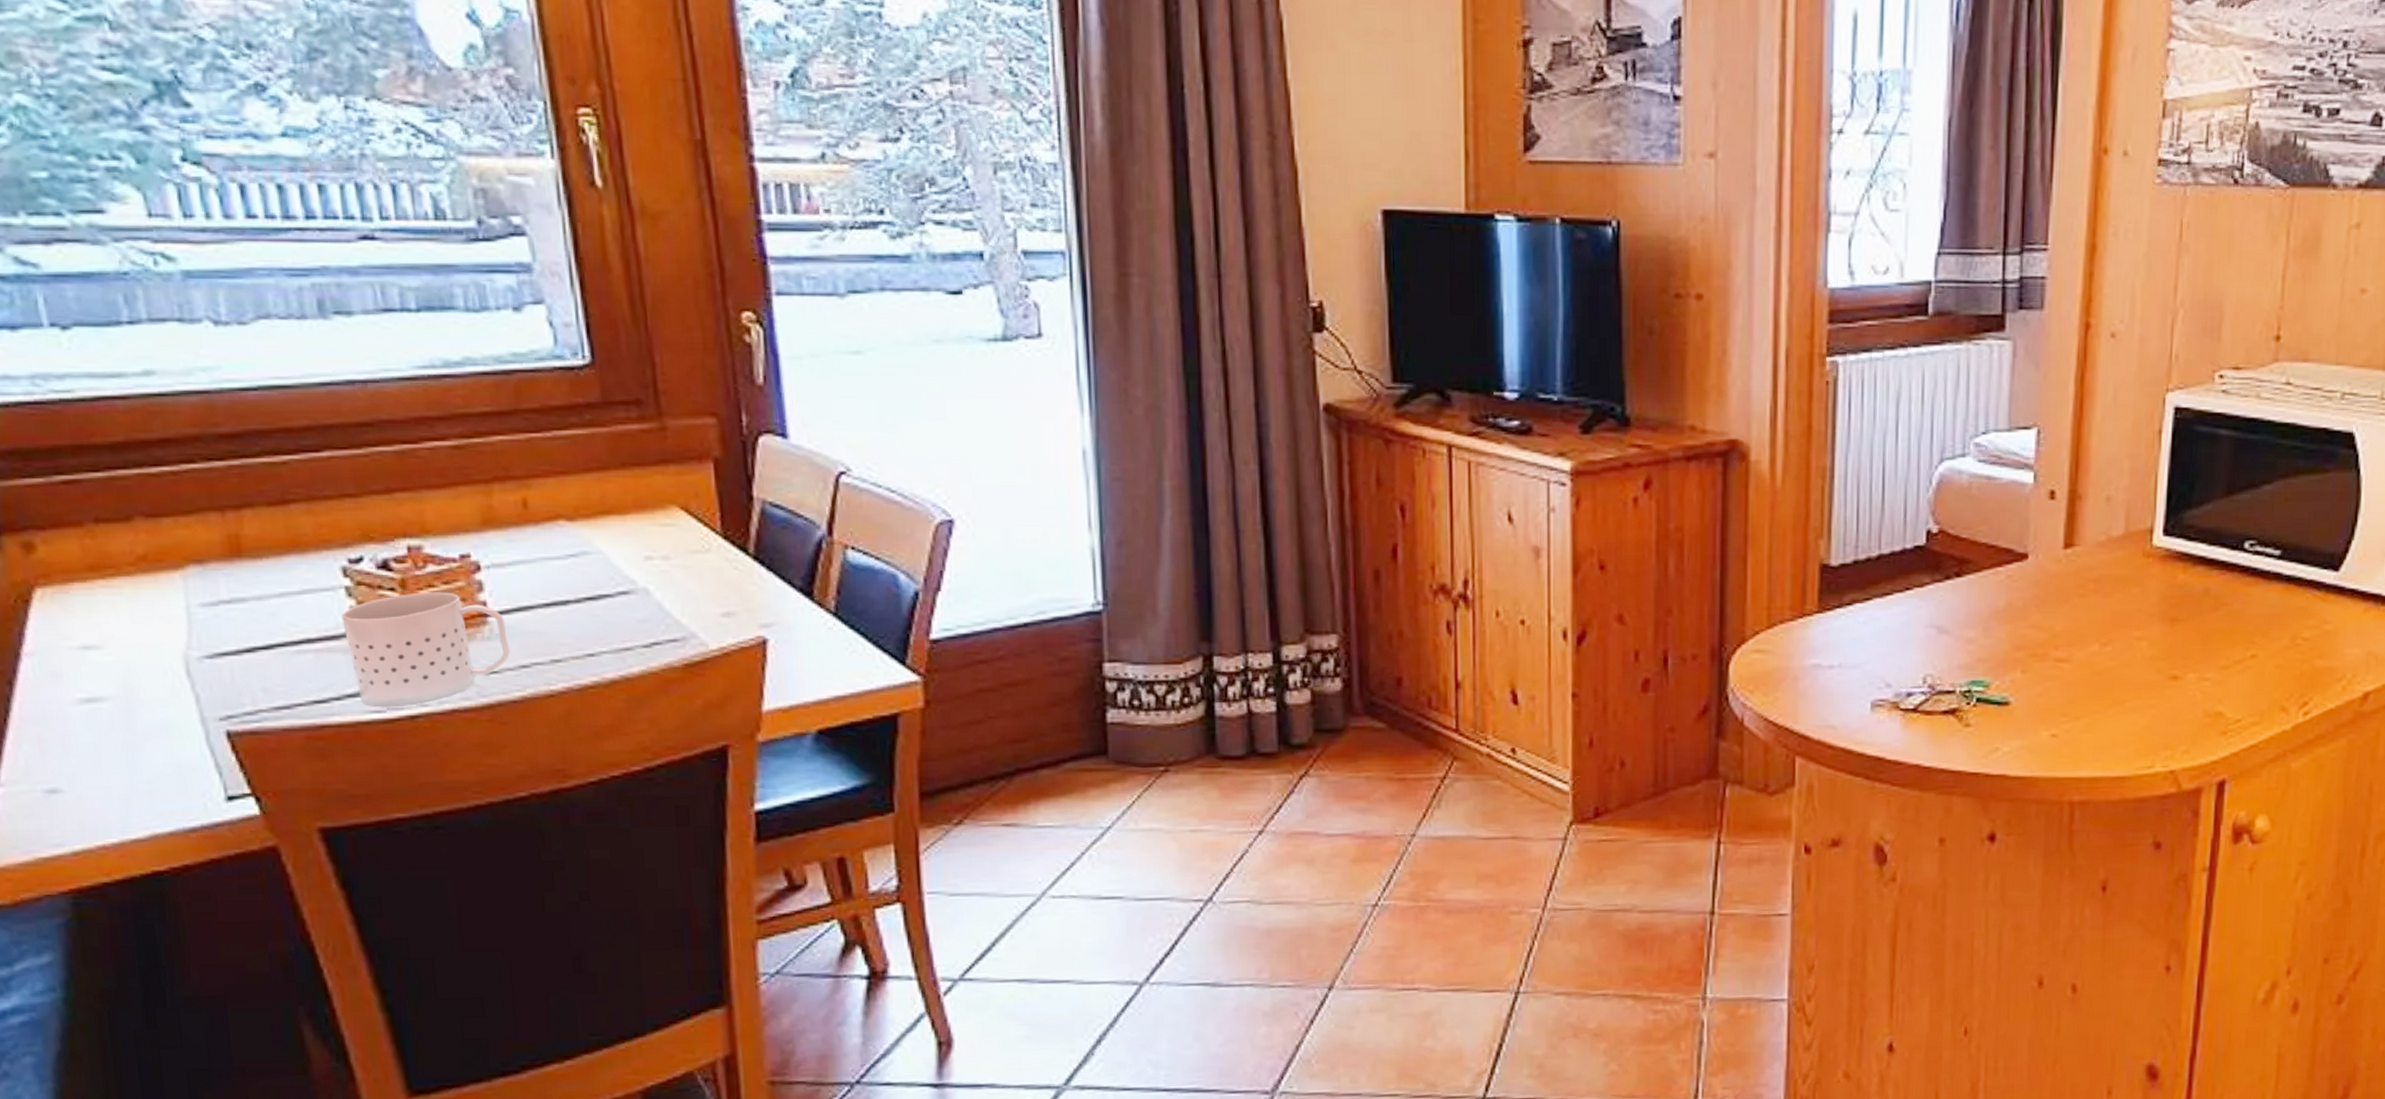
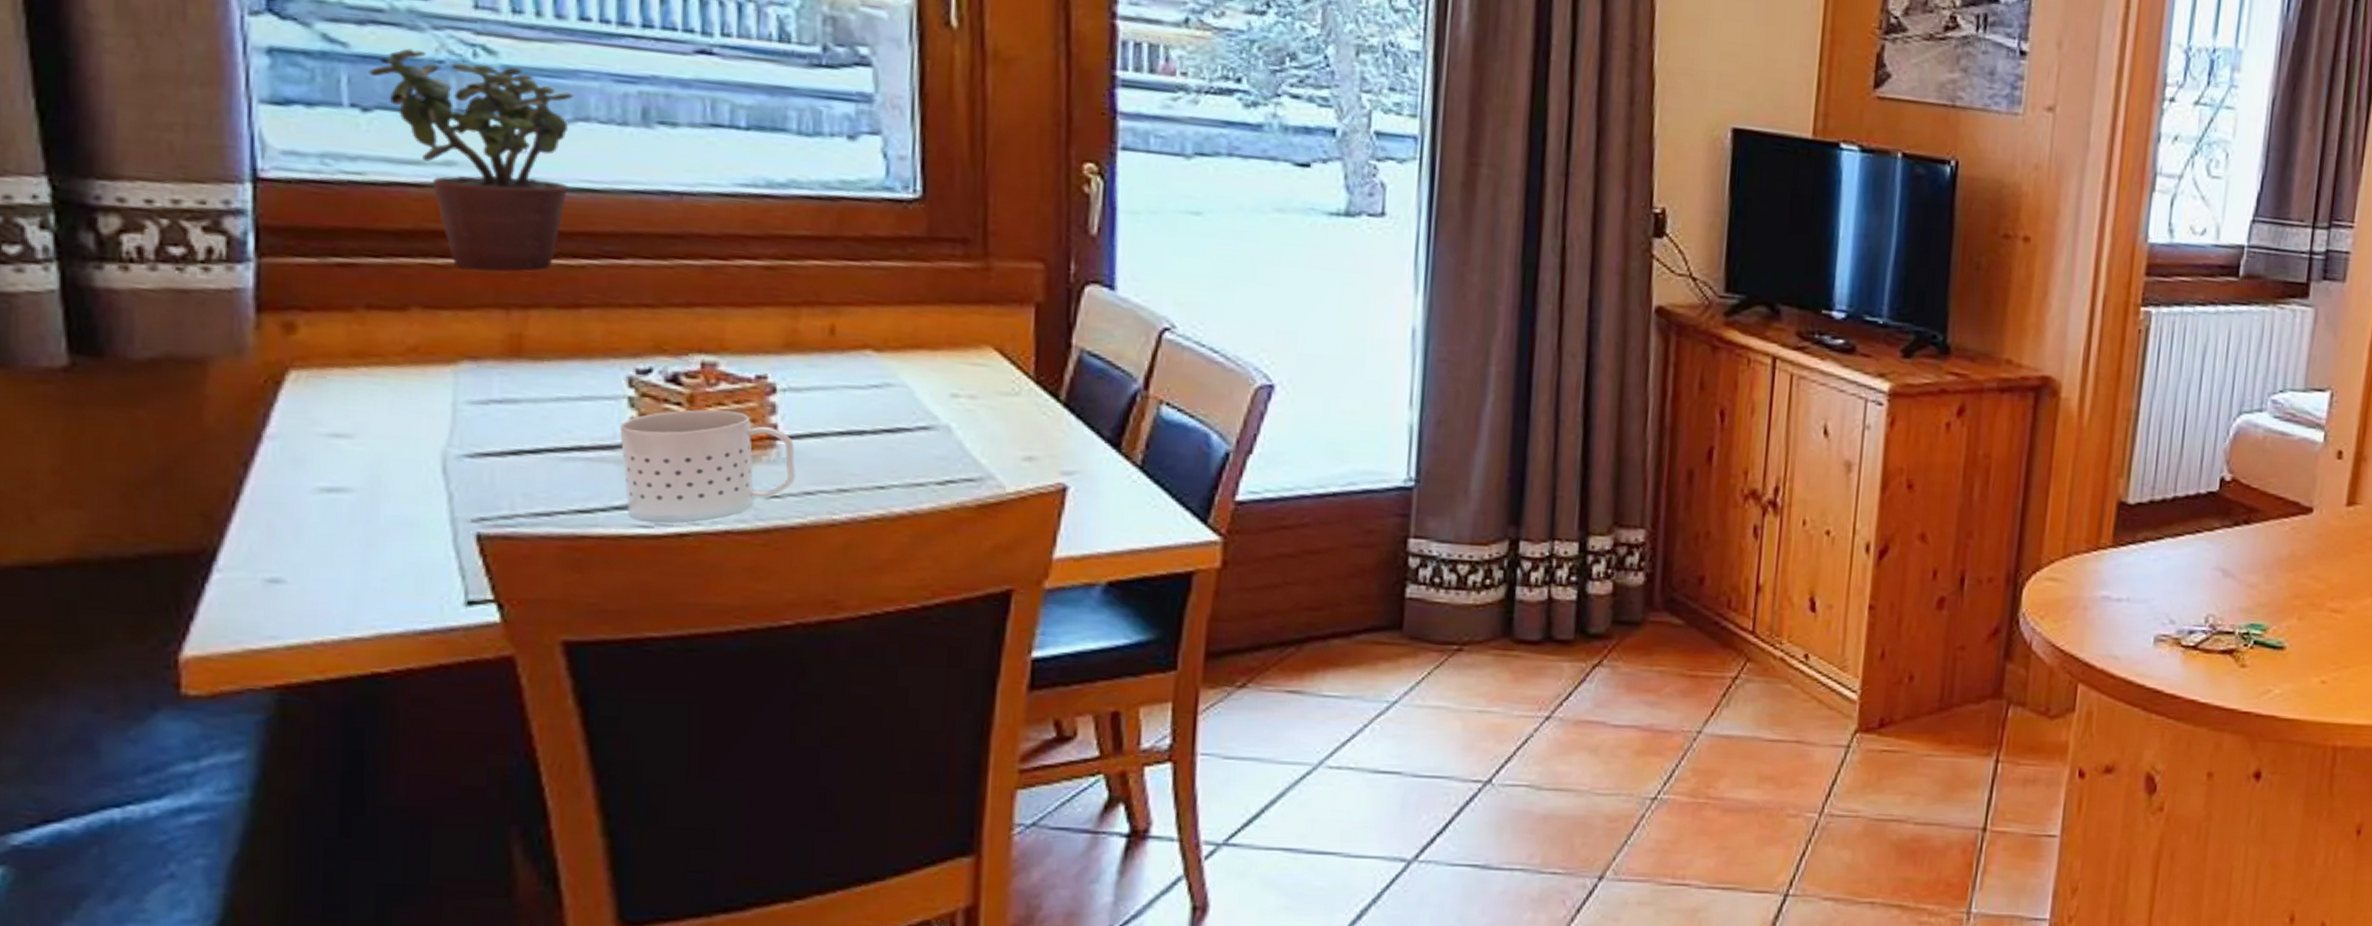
potted plant: none [62,263,261,477] -> present [369,48,574,272]

